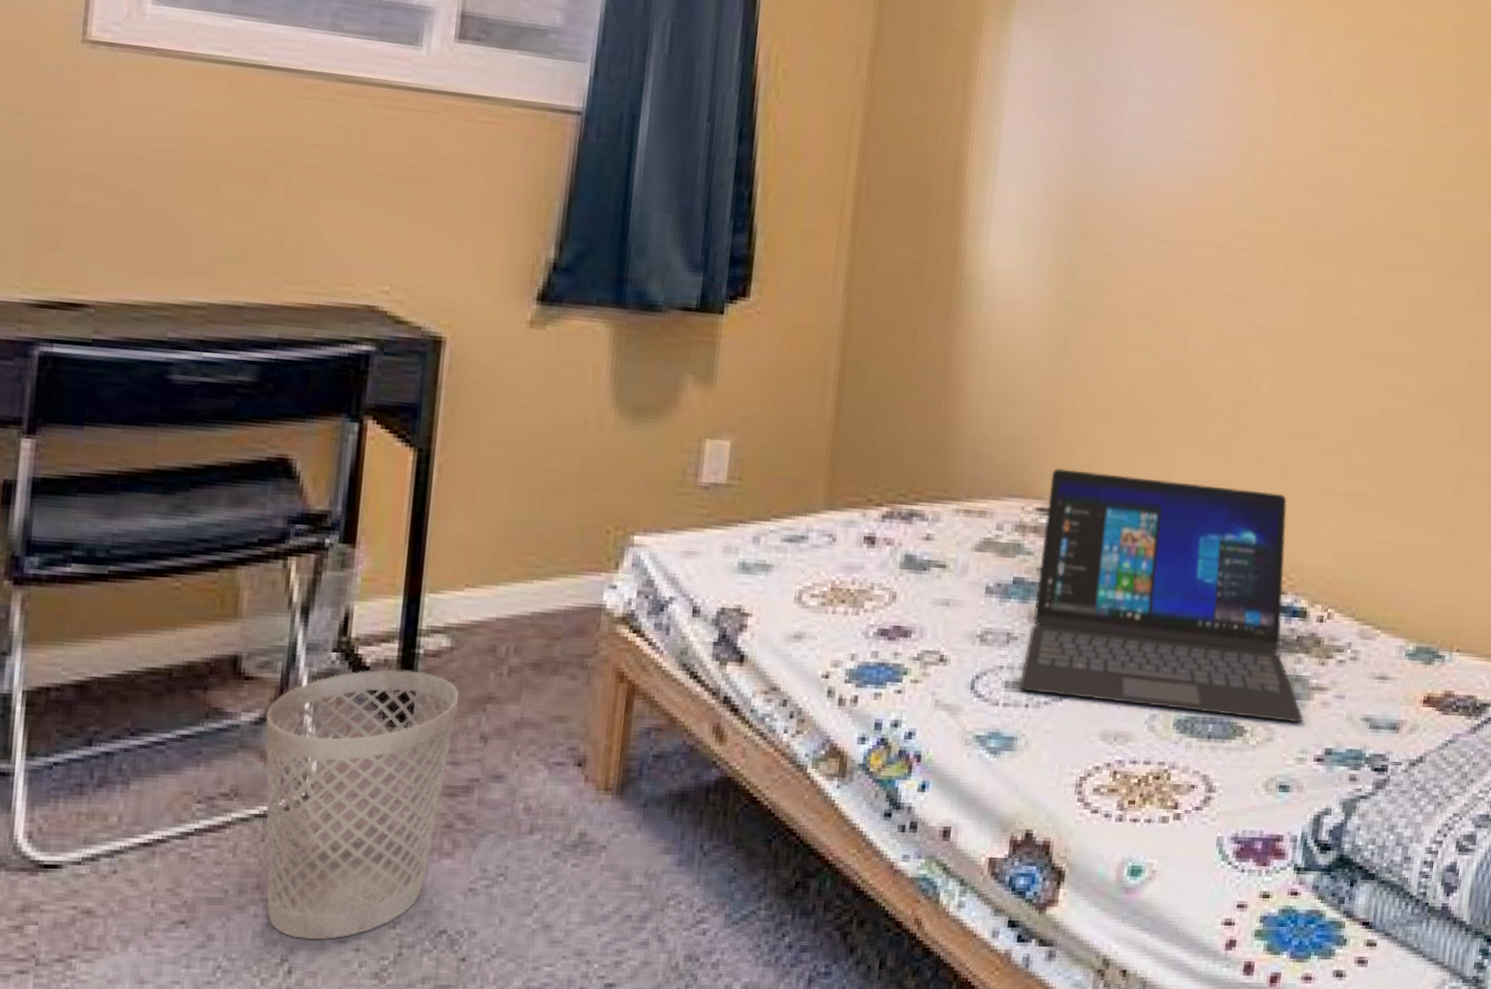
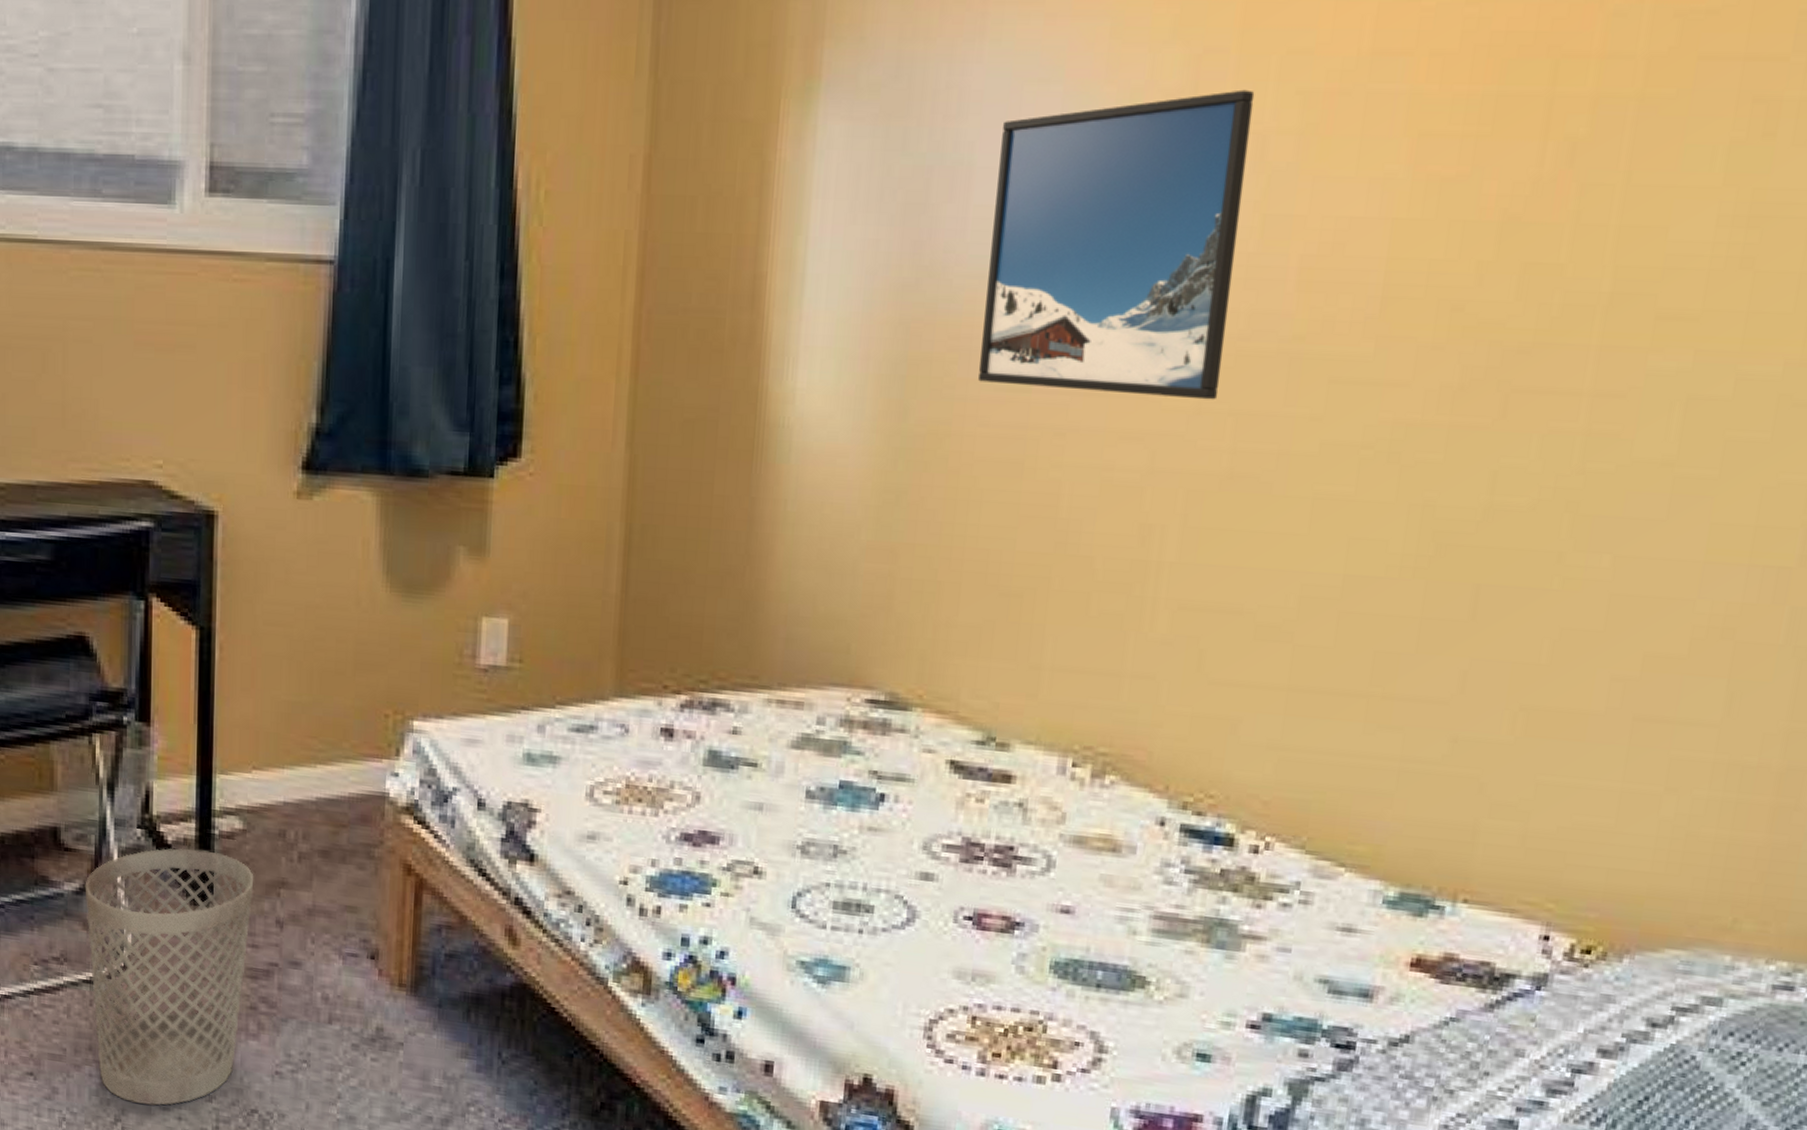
laptop: present [1019,468,1303,723] -> none [851,652,1230,978]
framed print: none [1129,47,1324,275] -> present [978,89,1255,400]

